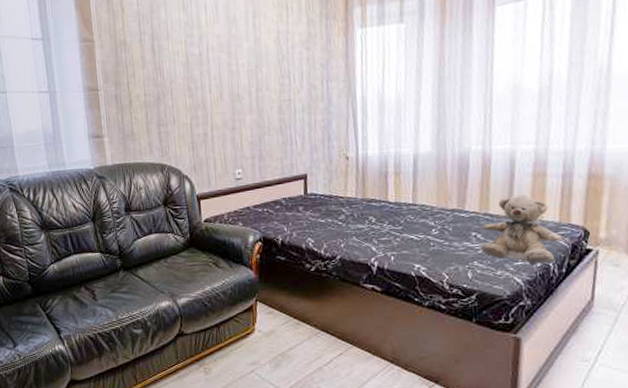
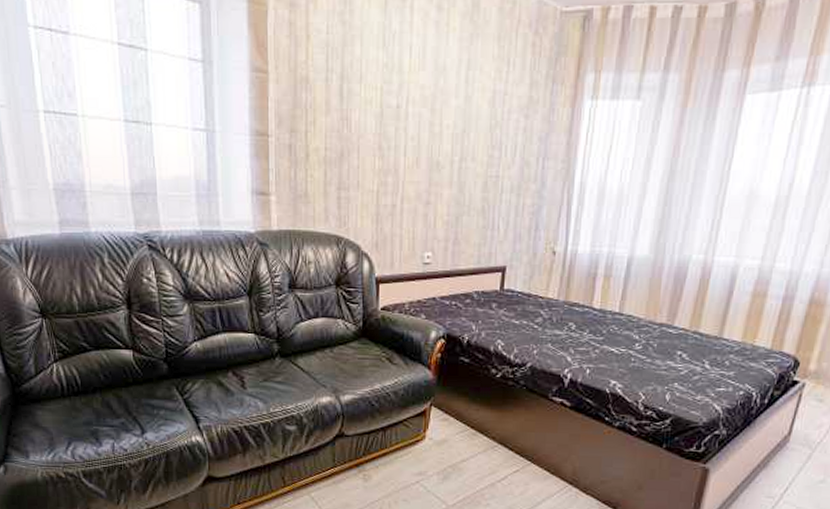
teddy bear: present [480,194,564,265] -> none [683,314,772,392]

